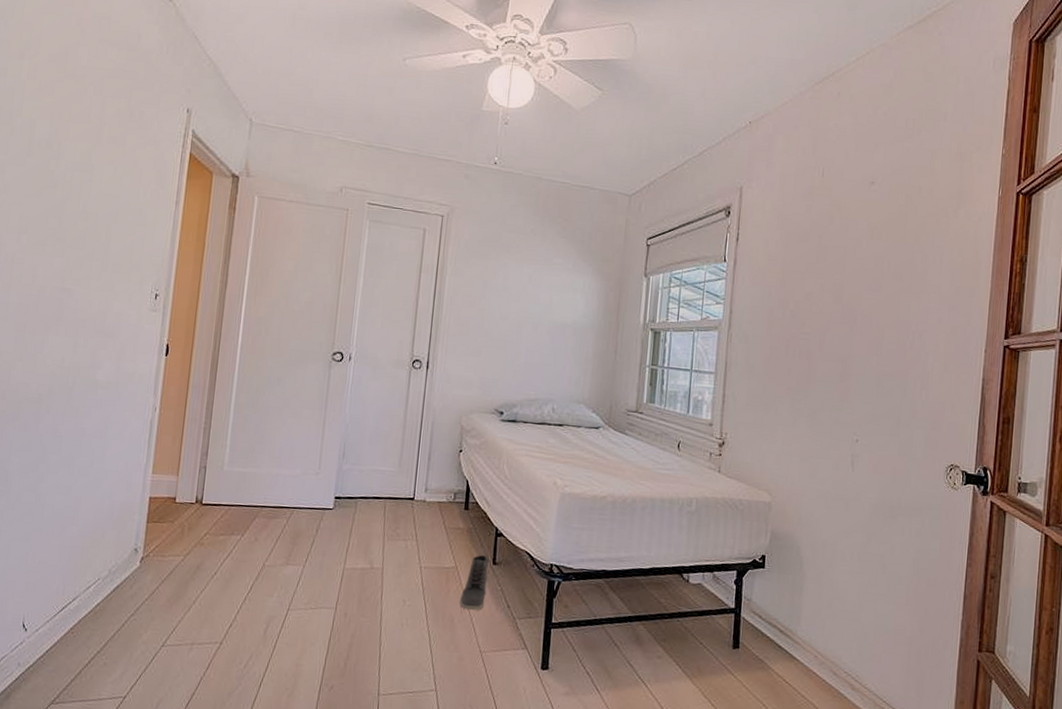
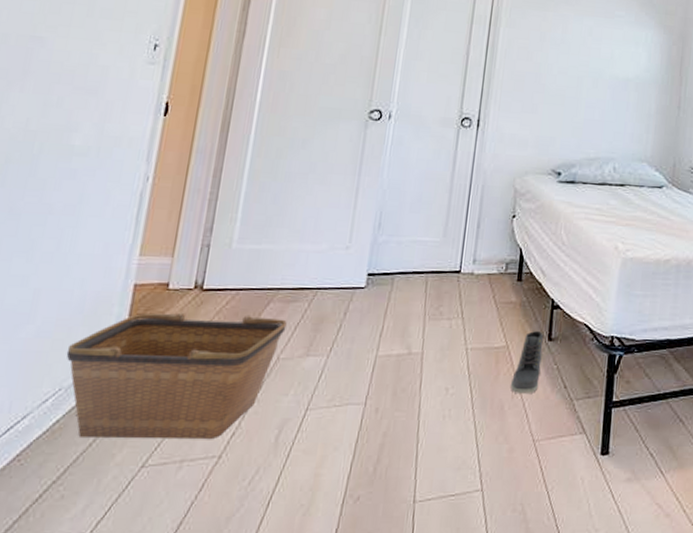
bicycle basket: none [102,521,270,628] -> present [66,312,287,438]

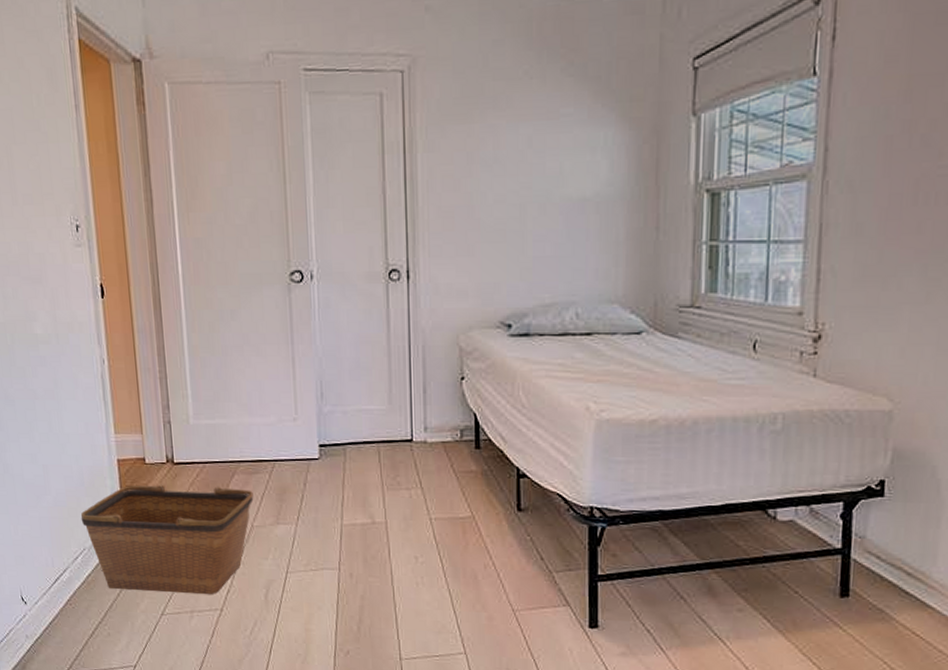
sneaker: present [511,331,544,395] -> none [482,501,512,565]

